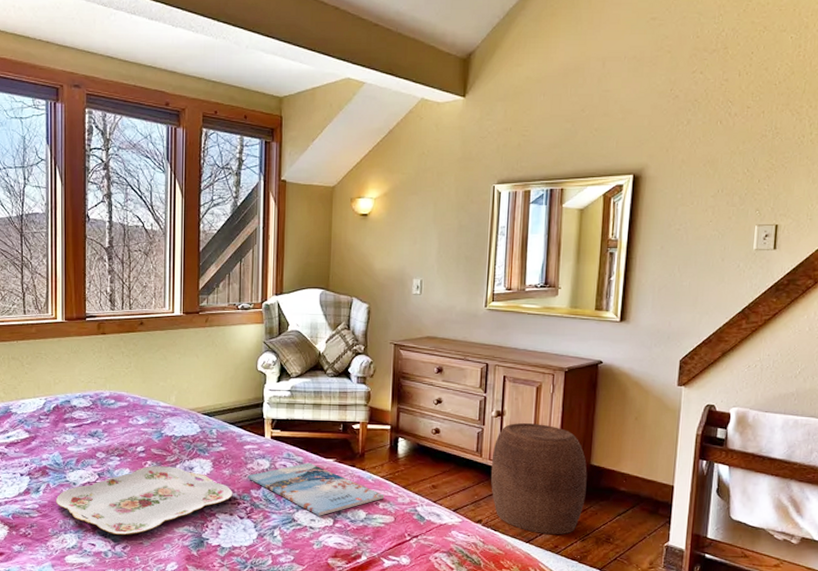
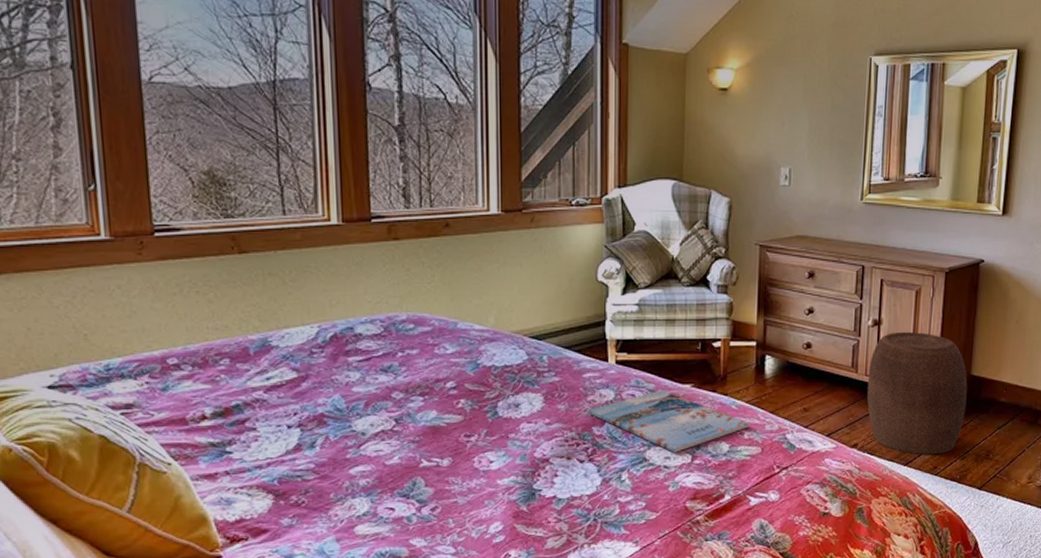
serving tray: present [55,466,233,535] -> none [338,404,570,494]

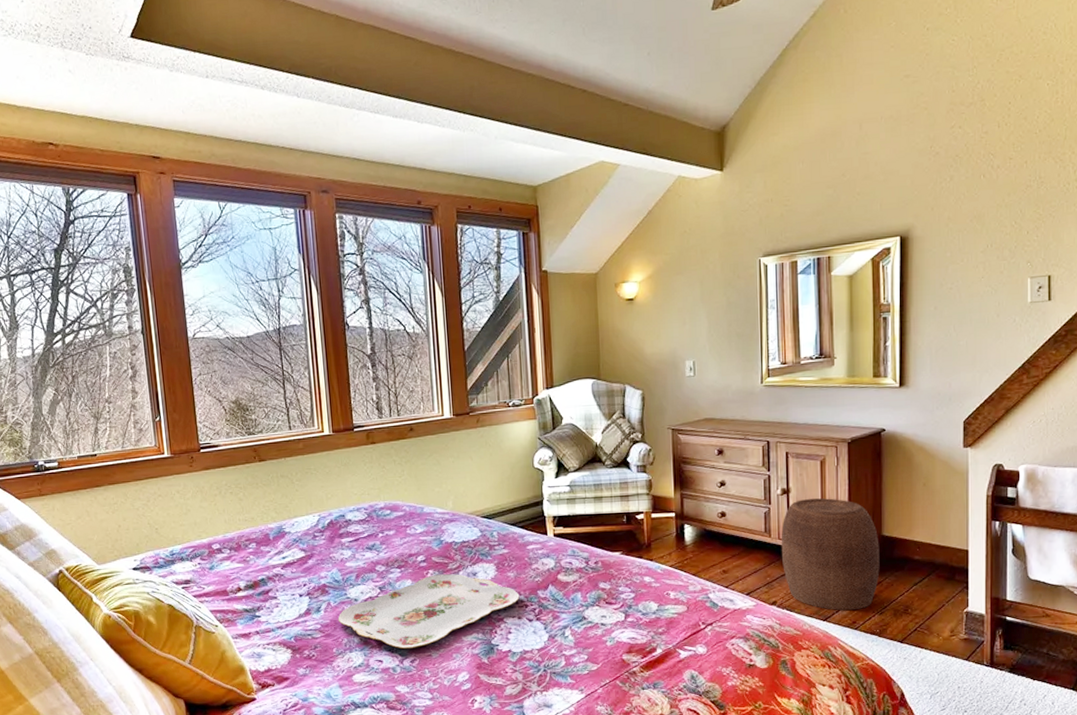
serving tray: none [338,404,570,494] -> present [338,574,520,649]
magazine: present [588,390,750,453] -> none [533,557,675,612]

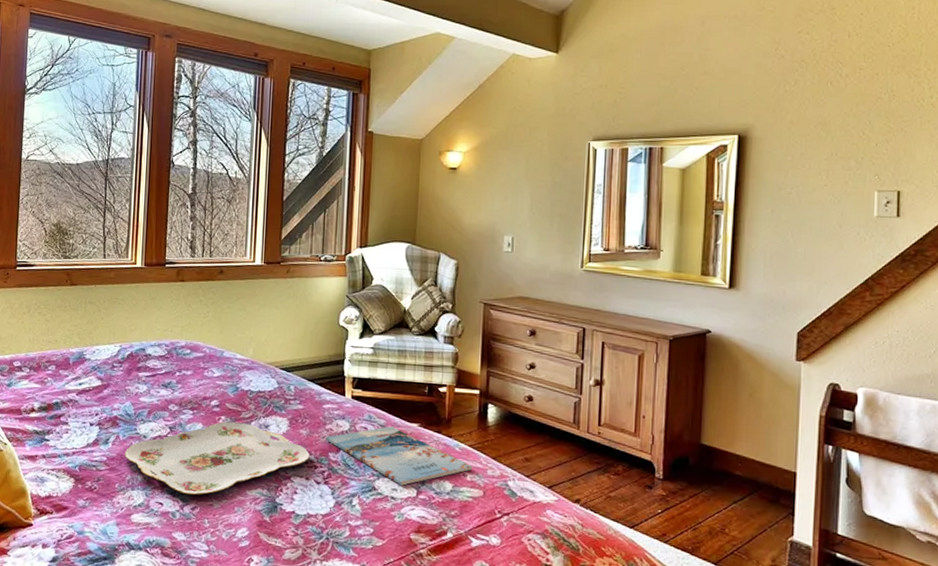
magazine: none [533,557,675,612] -> present [326,426,473,486]
stool: present [781,498,880,611] -> none [589,393,698,521]

